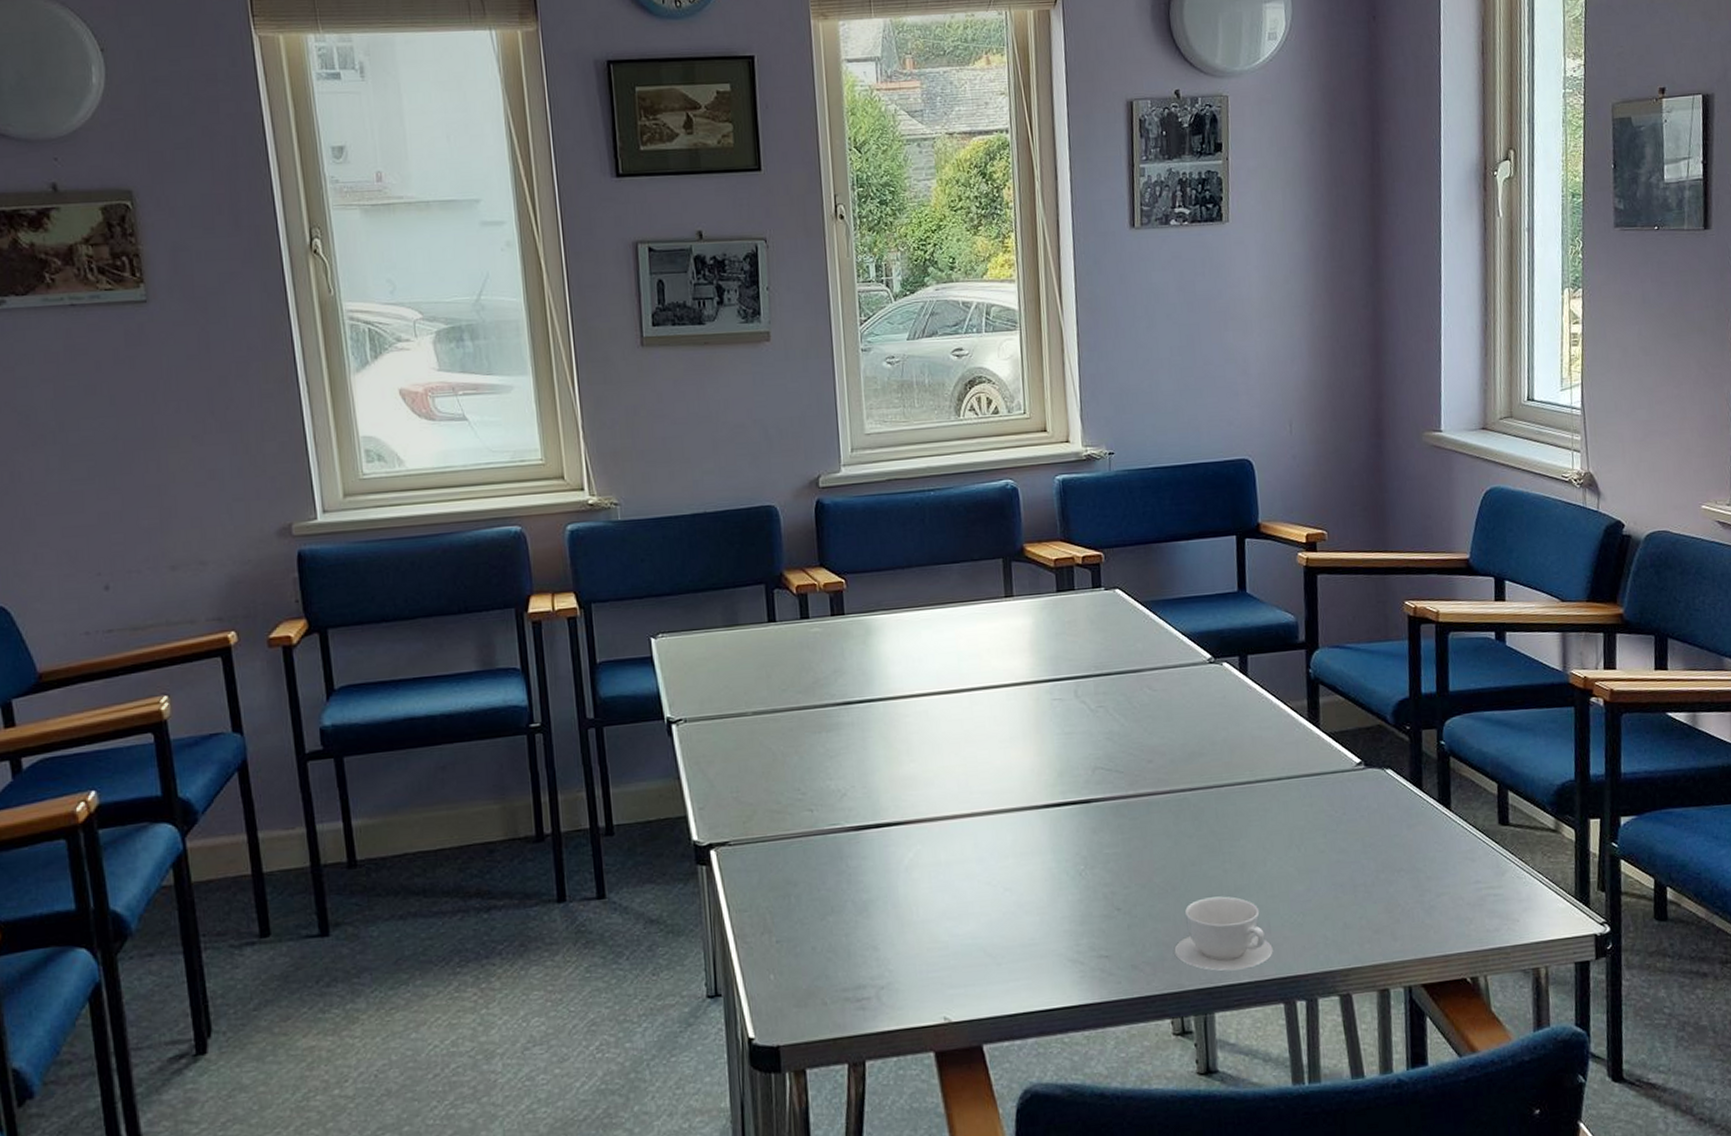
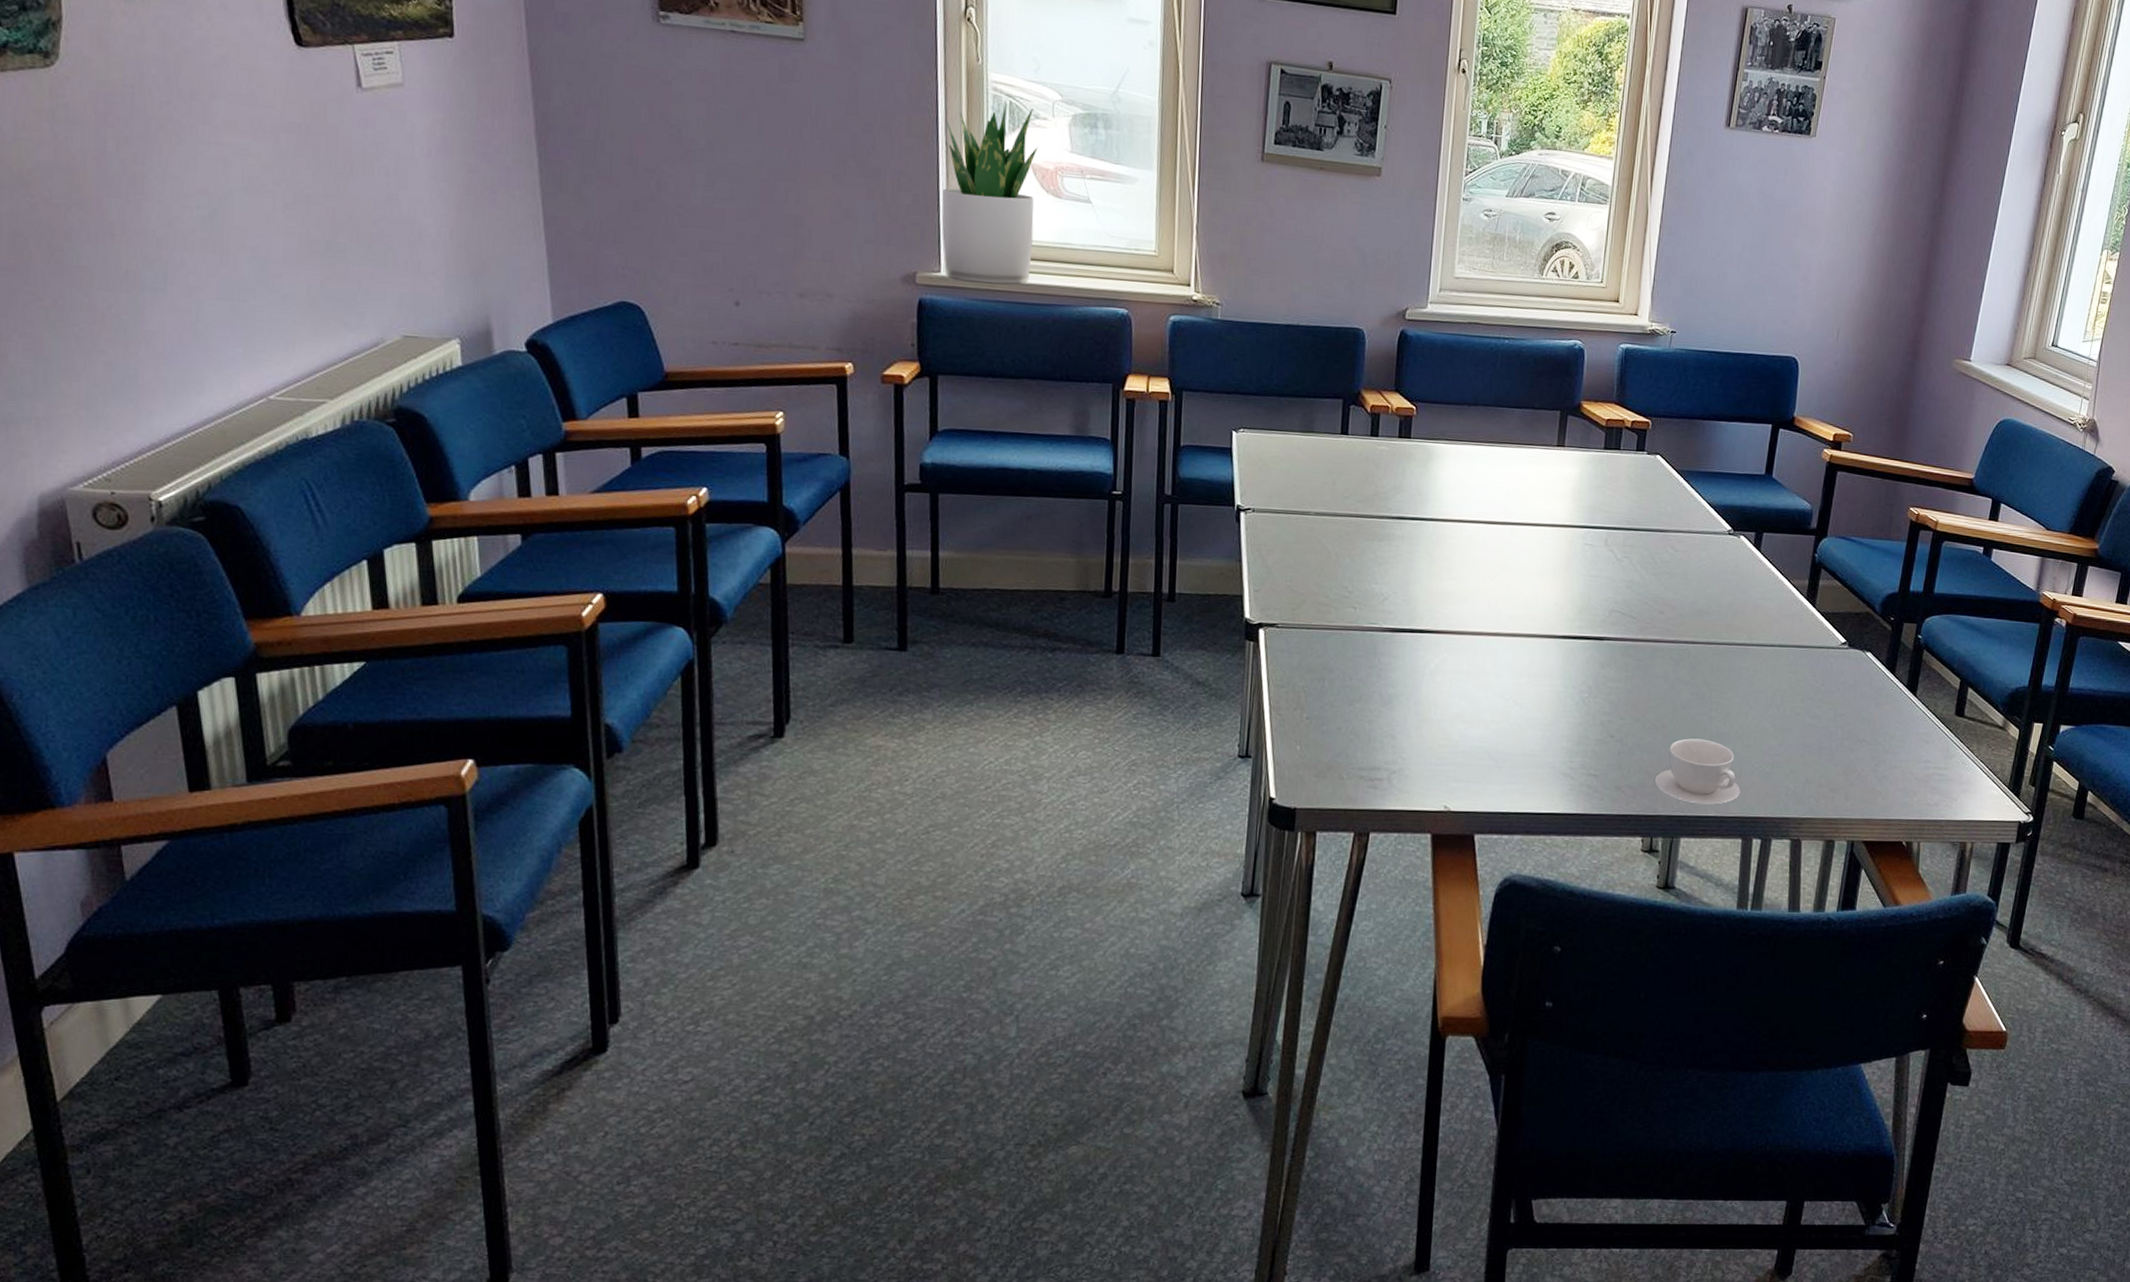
planter: none [303,332,412,525] -> present [941,104,1038,285]

